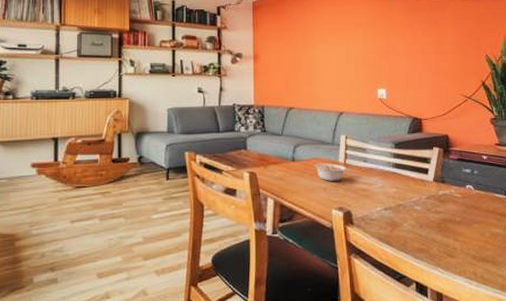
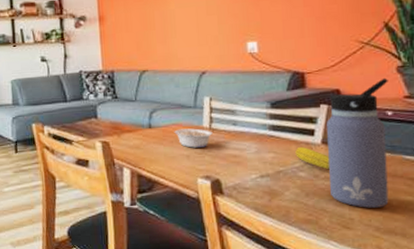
fruit: none [413,183,440,205] -> present [295,146,331,170]
water bottle: none [438,127,484,239] -> present [327,77,389,208]

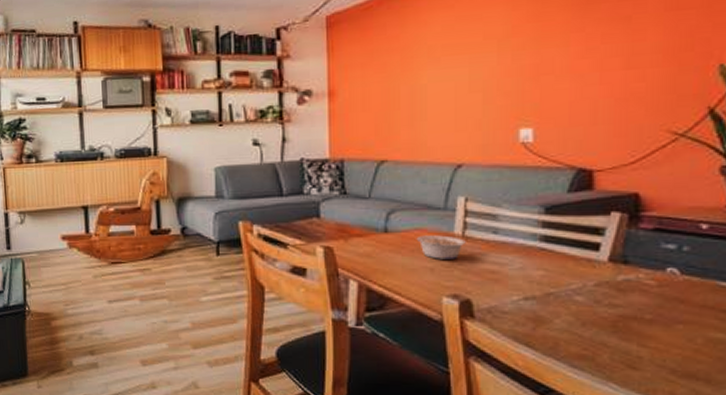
fruit: present [295,146,331,170] -> none [572,263,618,295]
water bottle: present [327,77,389,208] -> none [615,180,707,345]

